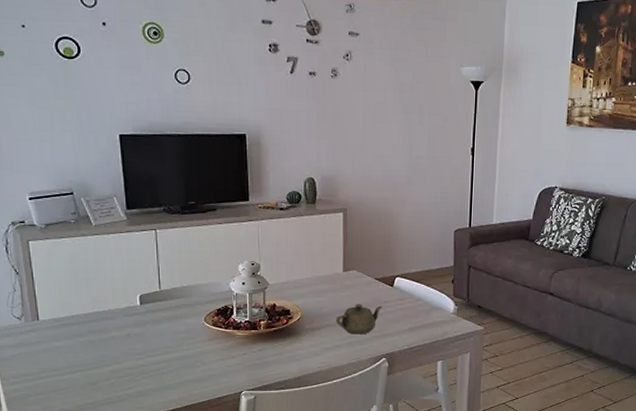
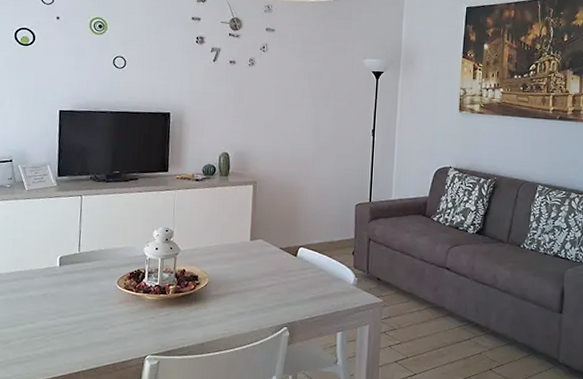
teapot: present [336,304,383,335] -> none [241,272,286,303]

